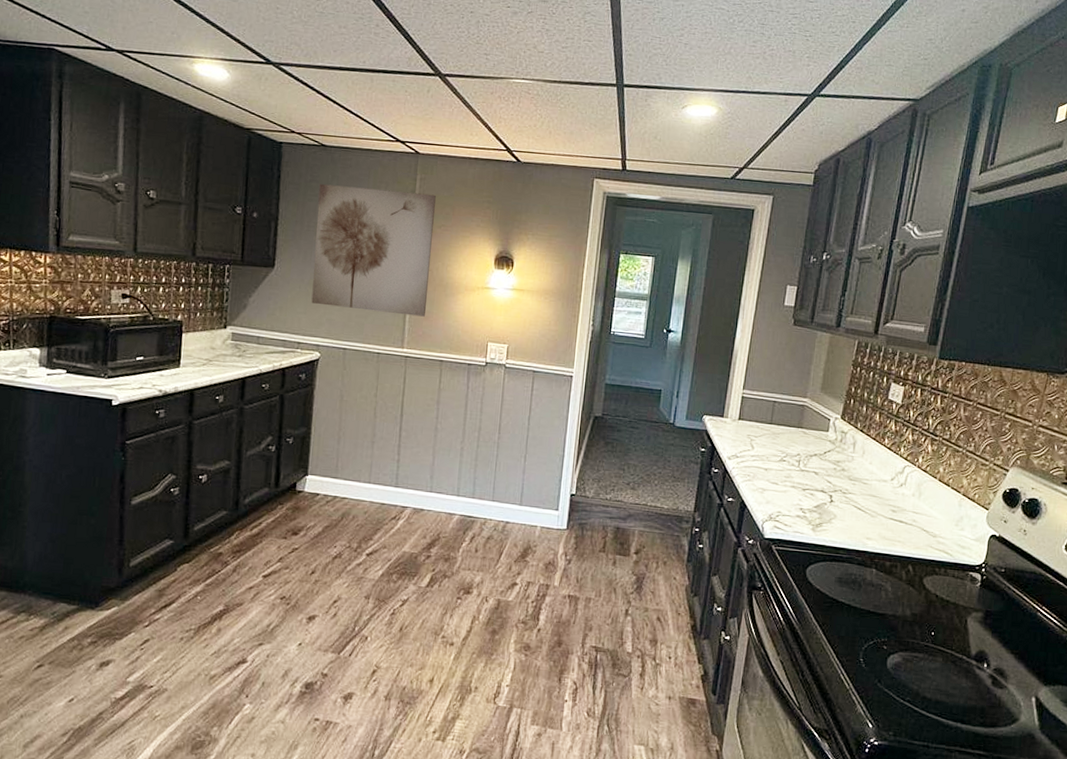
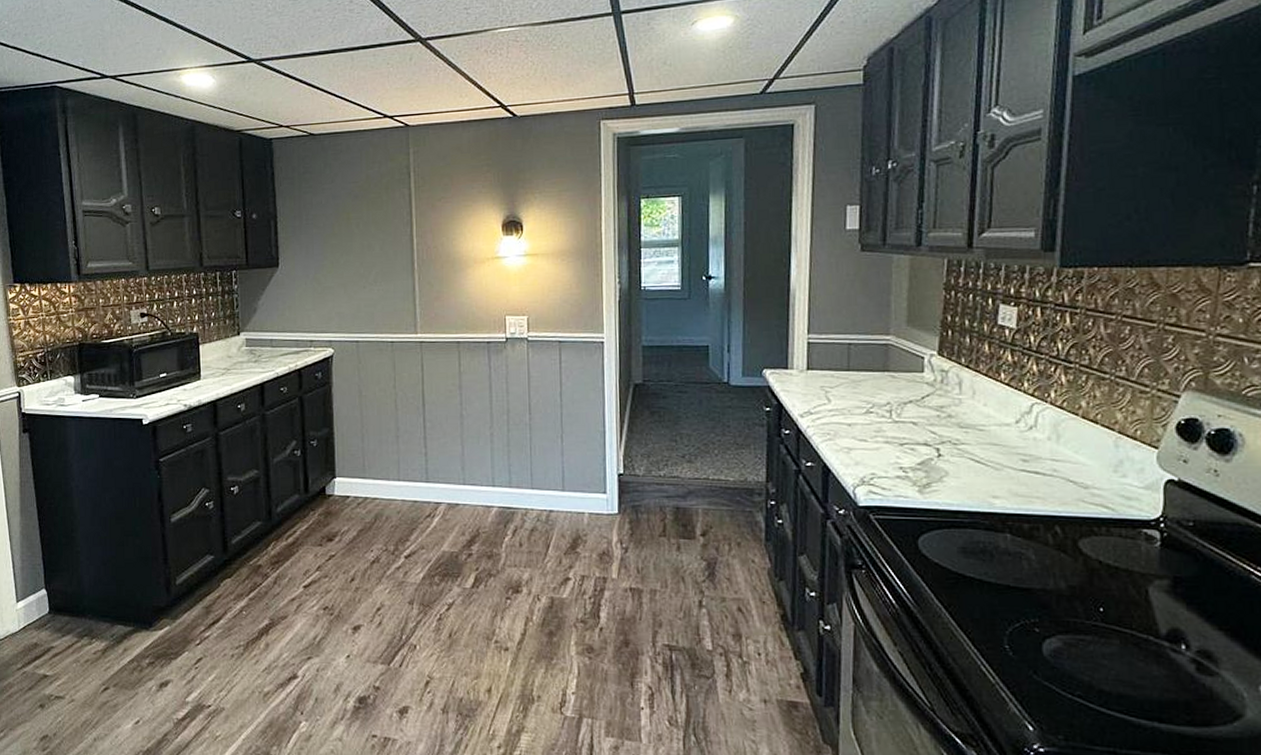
wall art: present [311,184,436,317] -> none [313,166,436,299]

